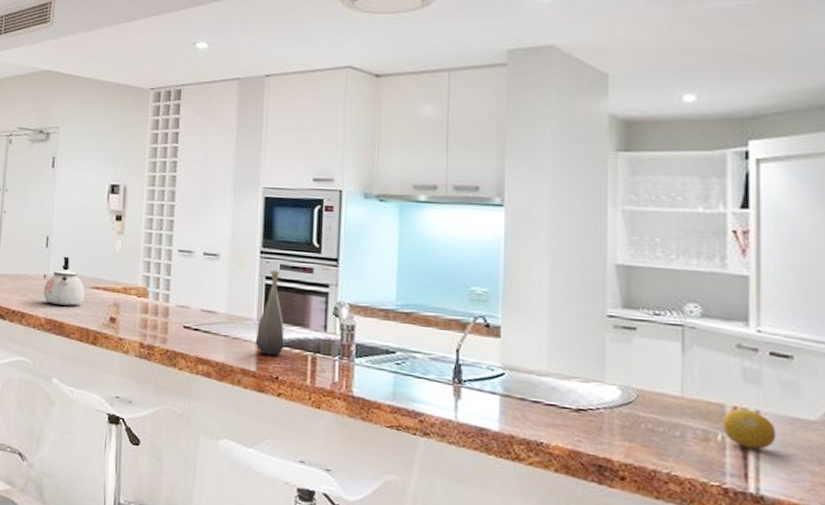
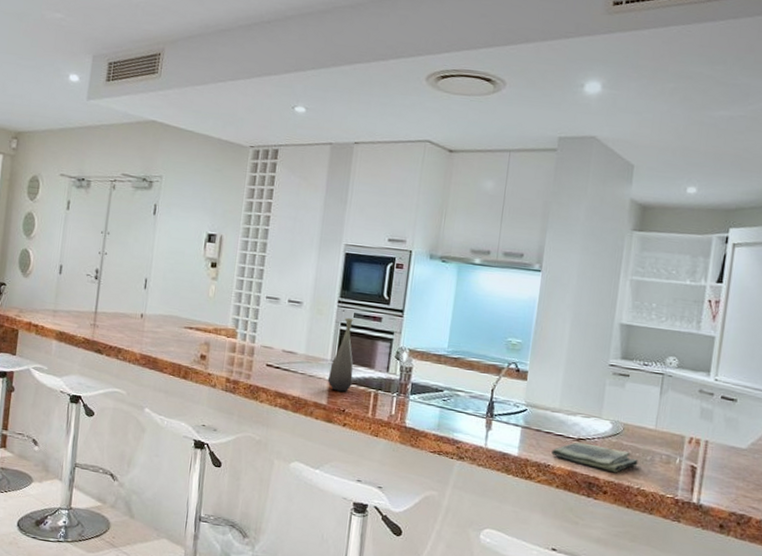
kettle: present [43,256,85,306] -> none [139,298,179,344]
dish towel: none [543,413,664,453] -> present [551,442,638,473]
fruit: present [721,408,776,449] -> none [680,439,718,470]

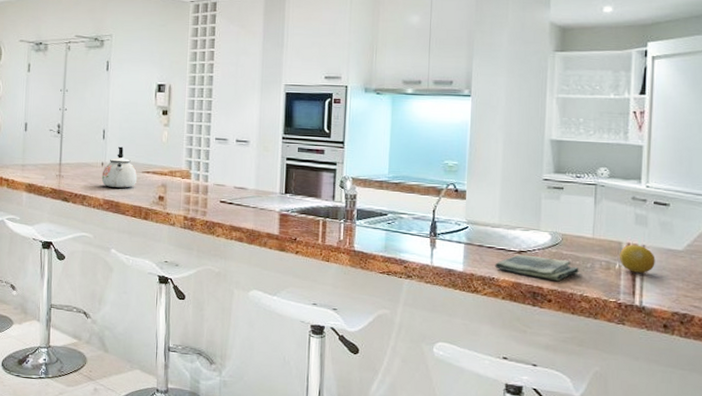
kettle: none [139,298,179,344] -> present [101,146,138,188]
bottle: present [327,318,353,392] -> none [278,153,301,222]
fruit: none [680,439,718,470] -> present [619,244,655,273]

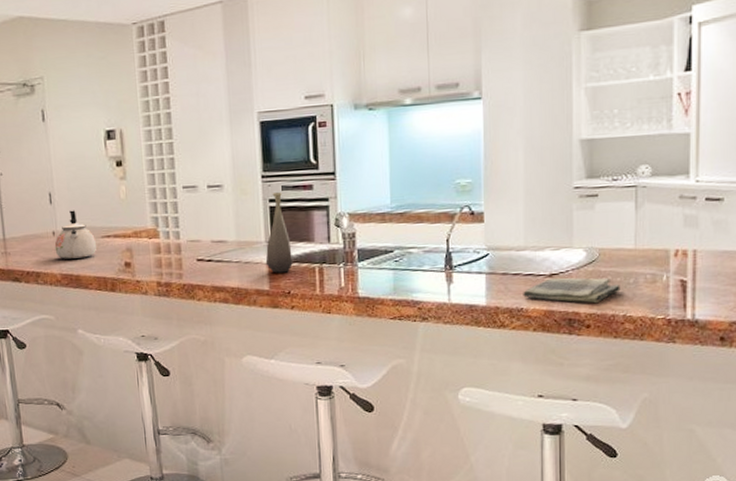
bottle: none [278,153,301,222] -> present [265,192,293,273]
fruit: present [619,244,655,273] -> none [666,250,709,283]

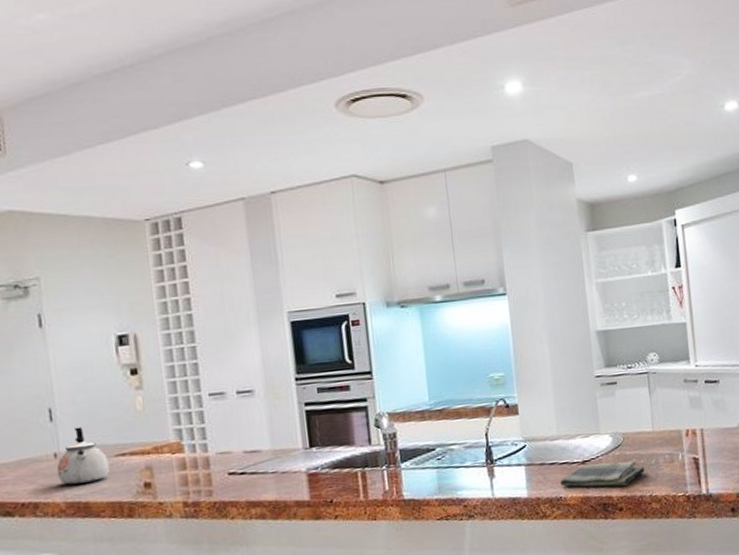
bottle: present [265,192,293,273] -> none [304,395,334,482]

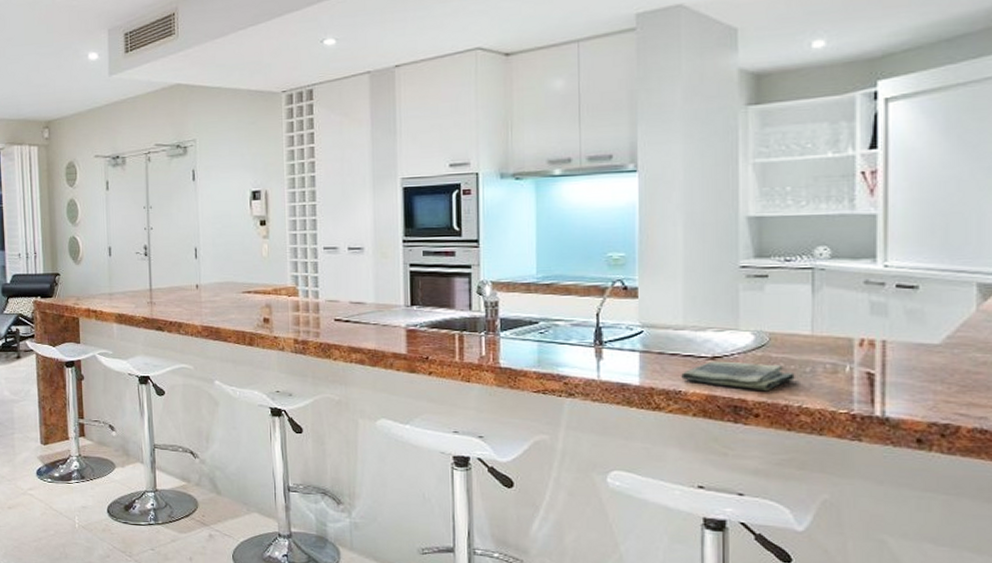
kettle: present [56,427,110,485] -> none [197,265,238,312]

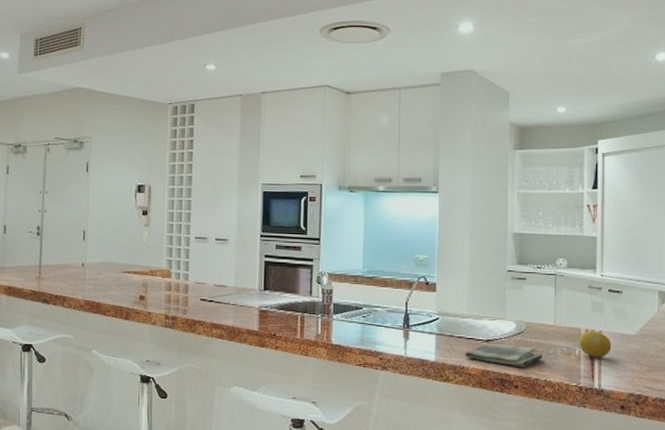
fruit: none [849,340,901,375] -> present [578,330,611,357]

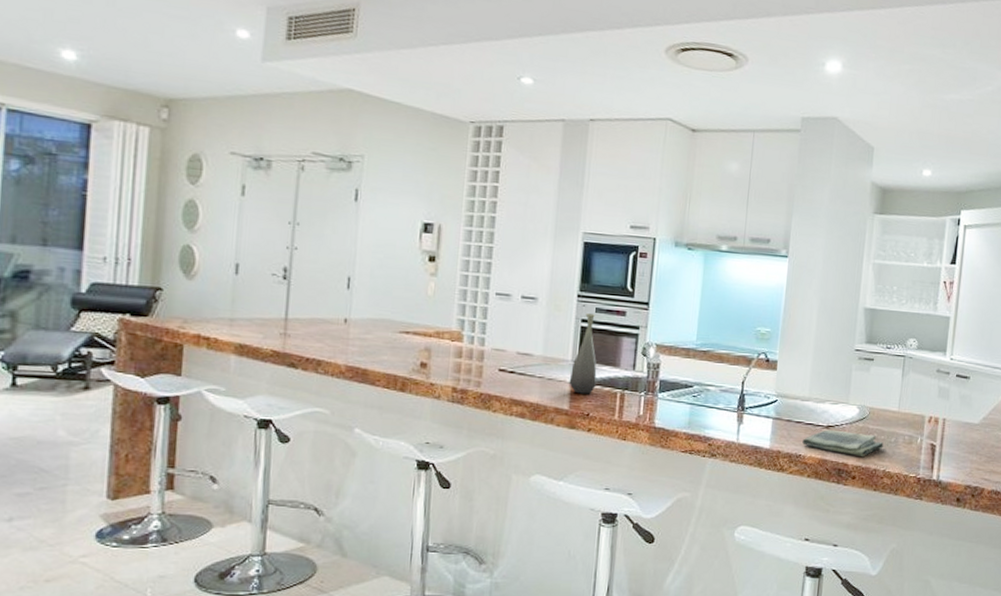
bottle: none [257,250,280,318] -> present [569,313,597,394]
fruit: present [578,330,611,357] -> none [921,418,954,447]

